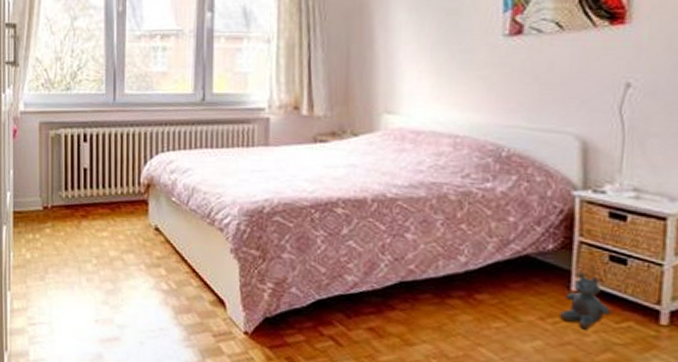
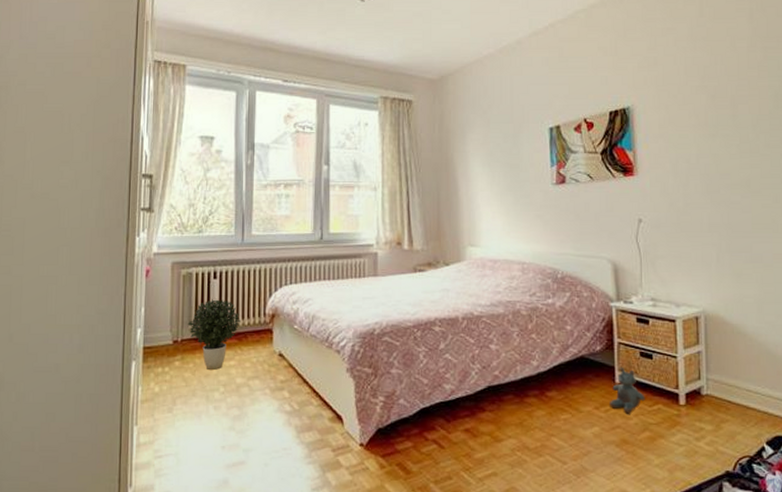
potted plant: none [57,164,113,241] -> present [187,299,240,371]

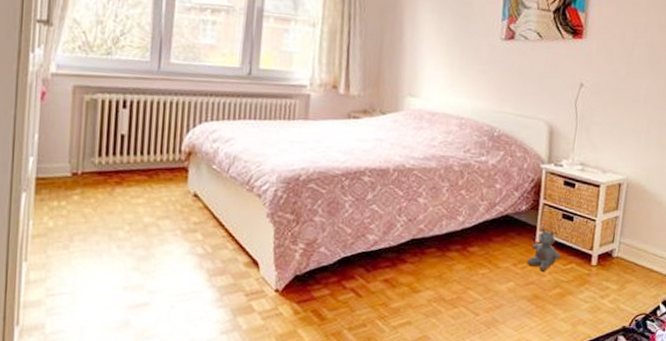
potted plant: present [187,299,240,371] -> none [89,131,152,208]

